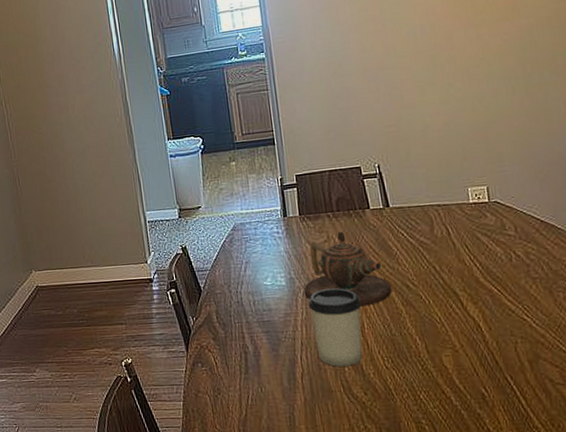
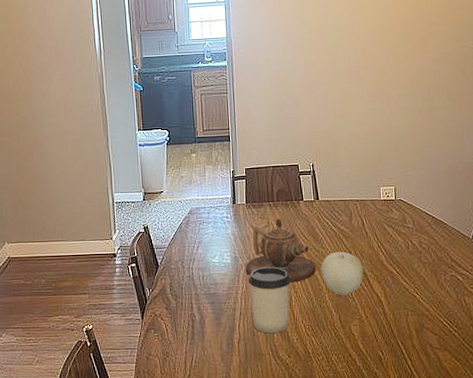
fruit: none [398,267,454,321] -> present [321,251,364,296]

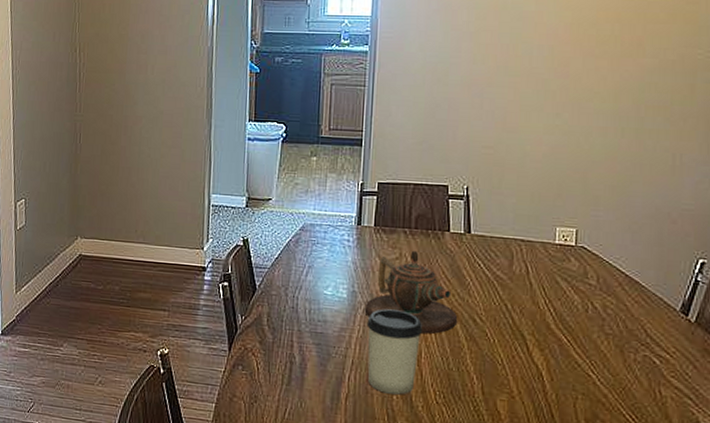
fruit: present [321,251,364,296] -> none [464,302,522,361]

